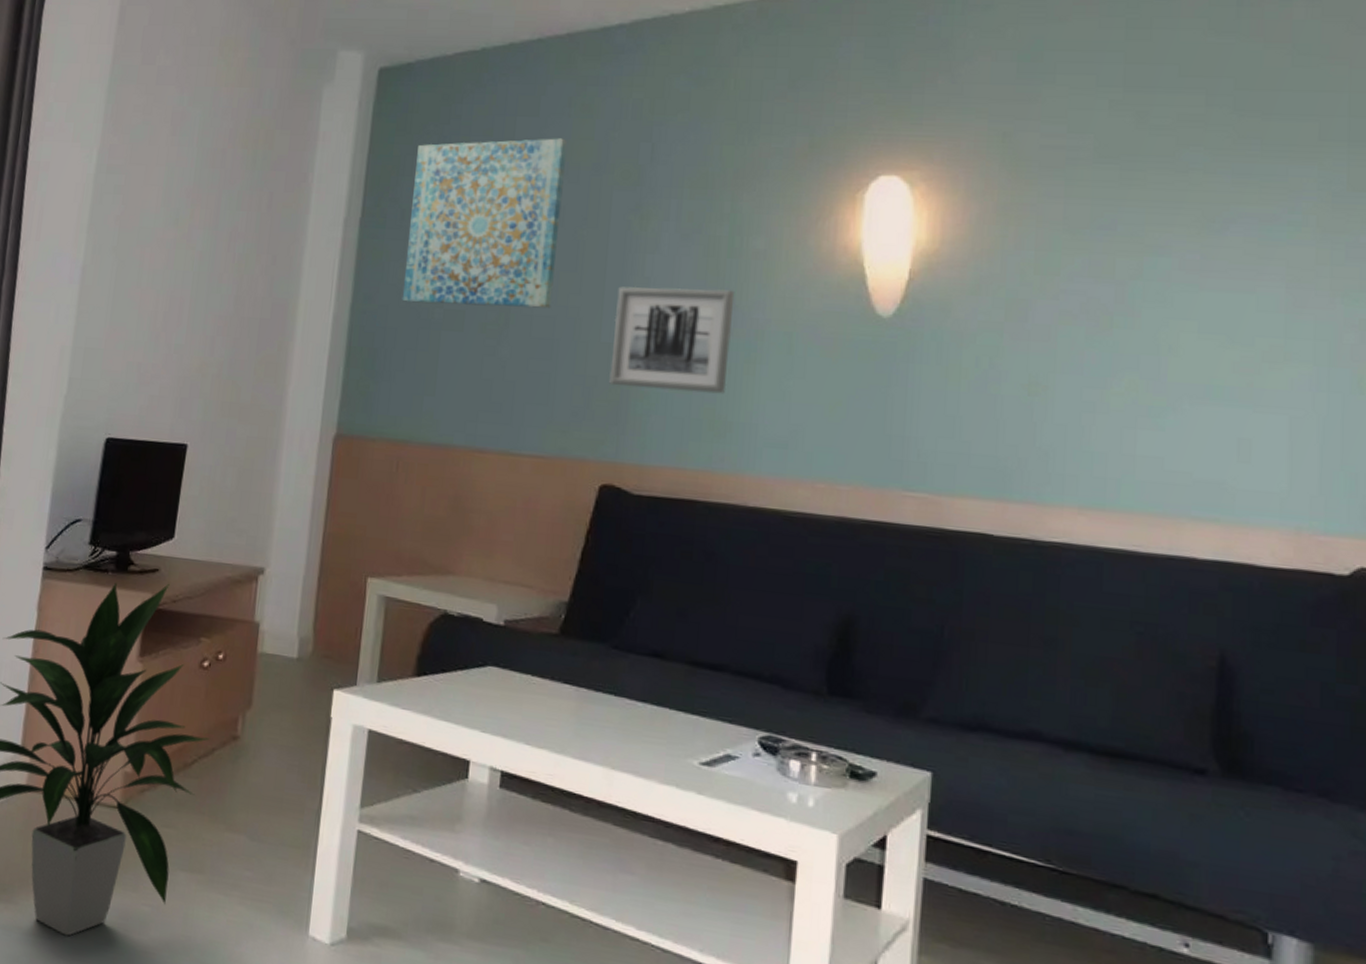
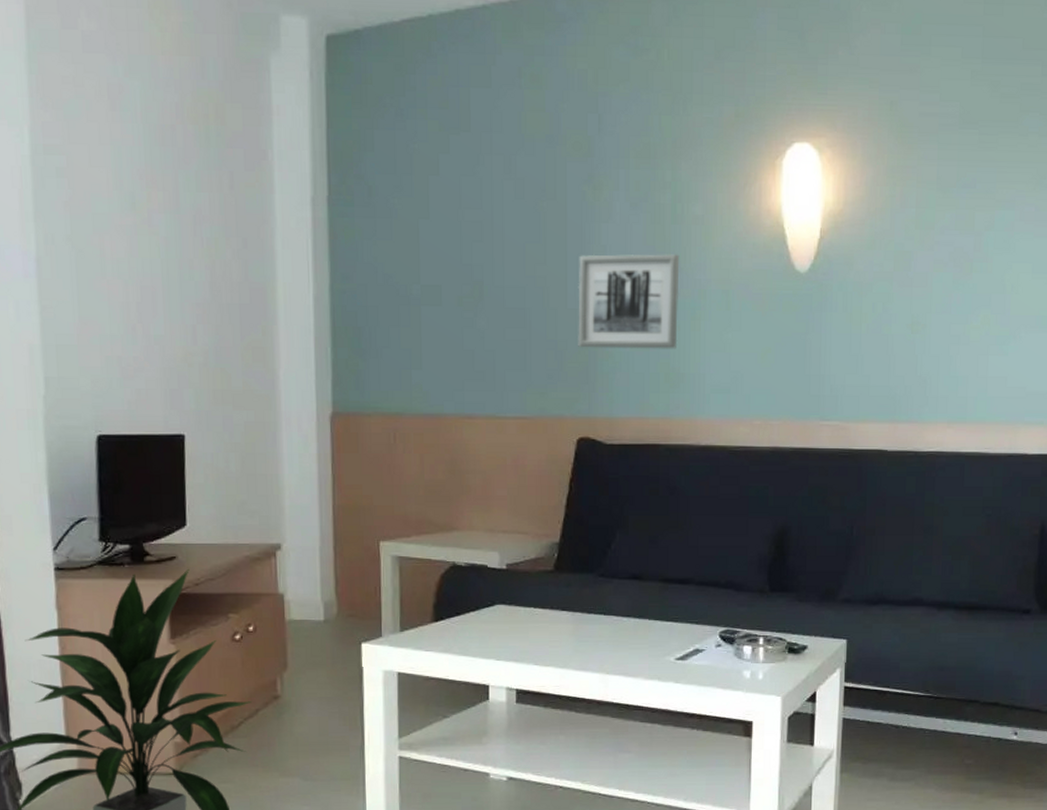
wall art: present [402,138,567,309] -> none [376,110,521,280]

